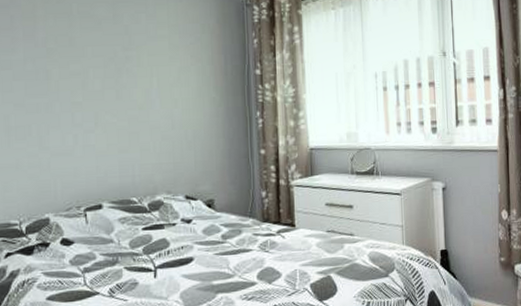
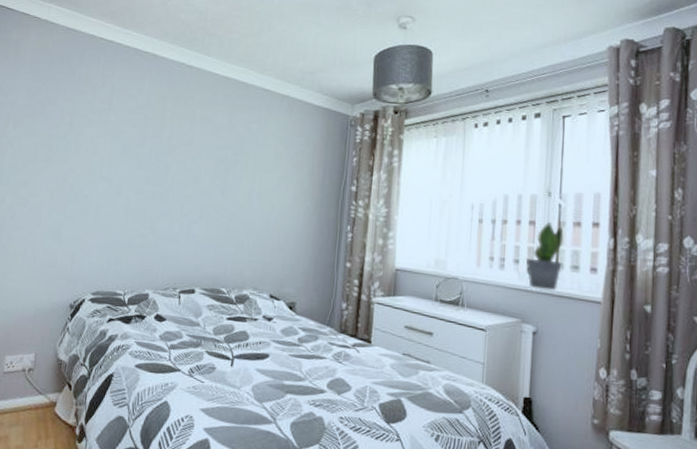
potted plant: none [429,80,462,147] -> present [525,221,564,291]

